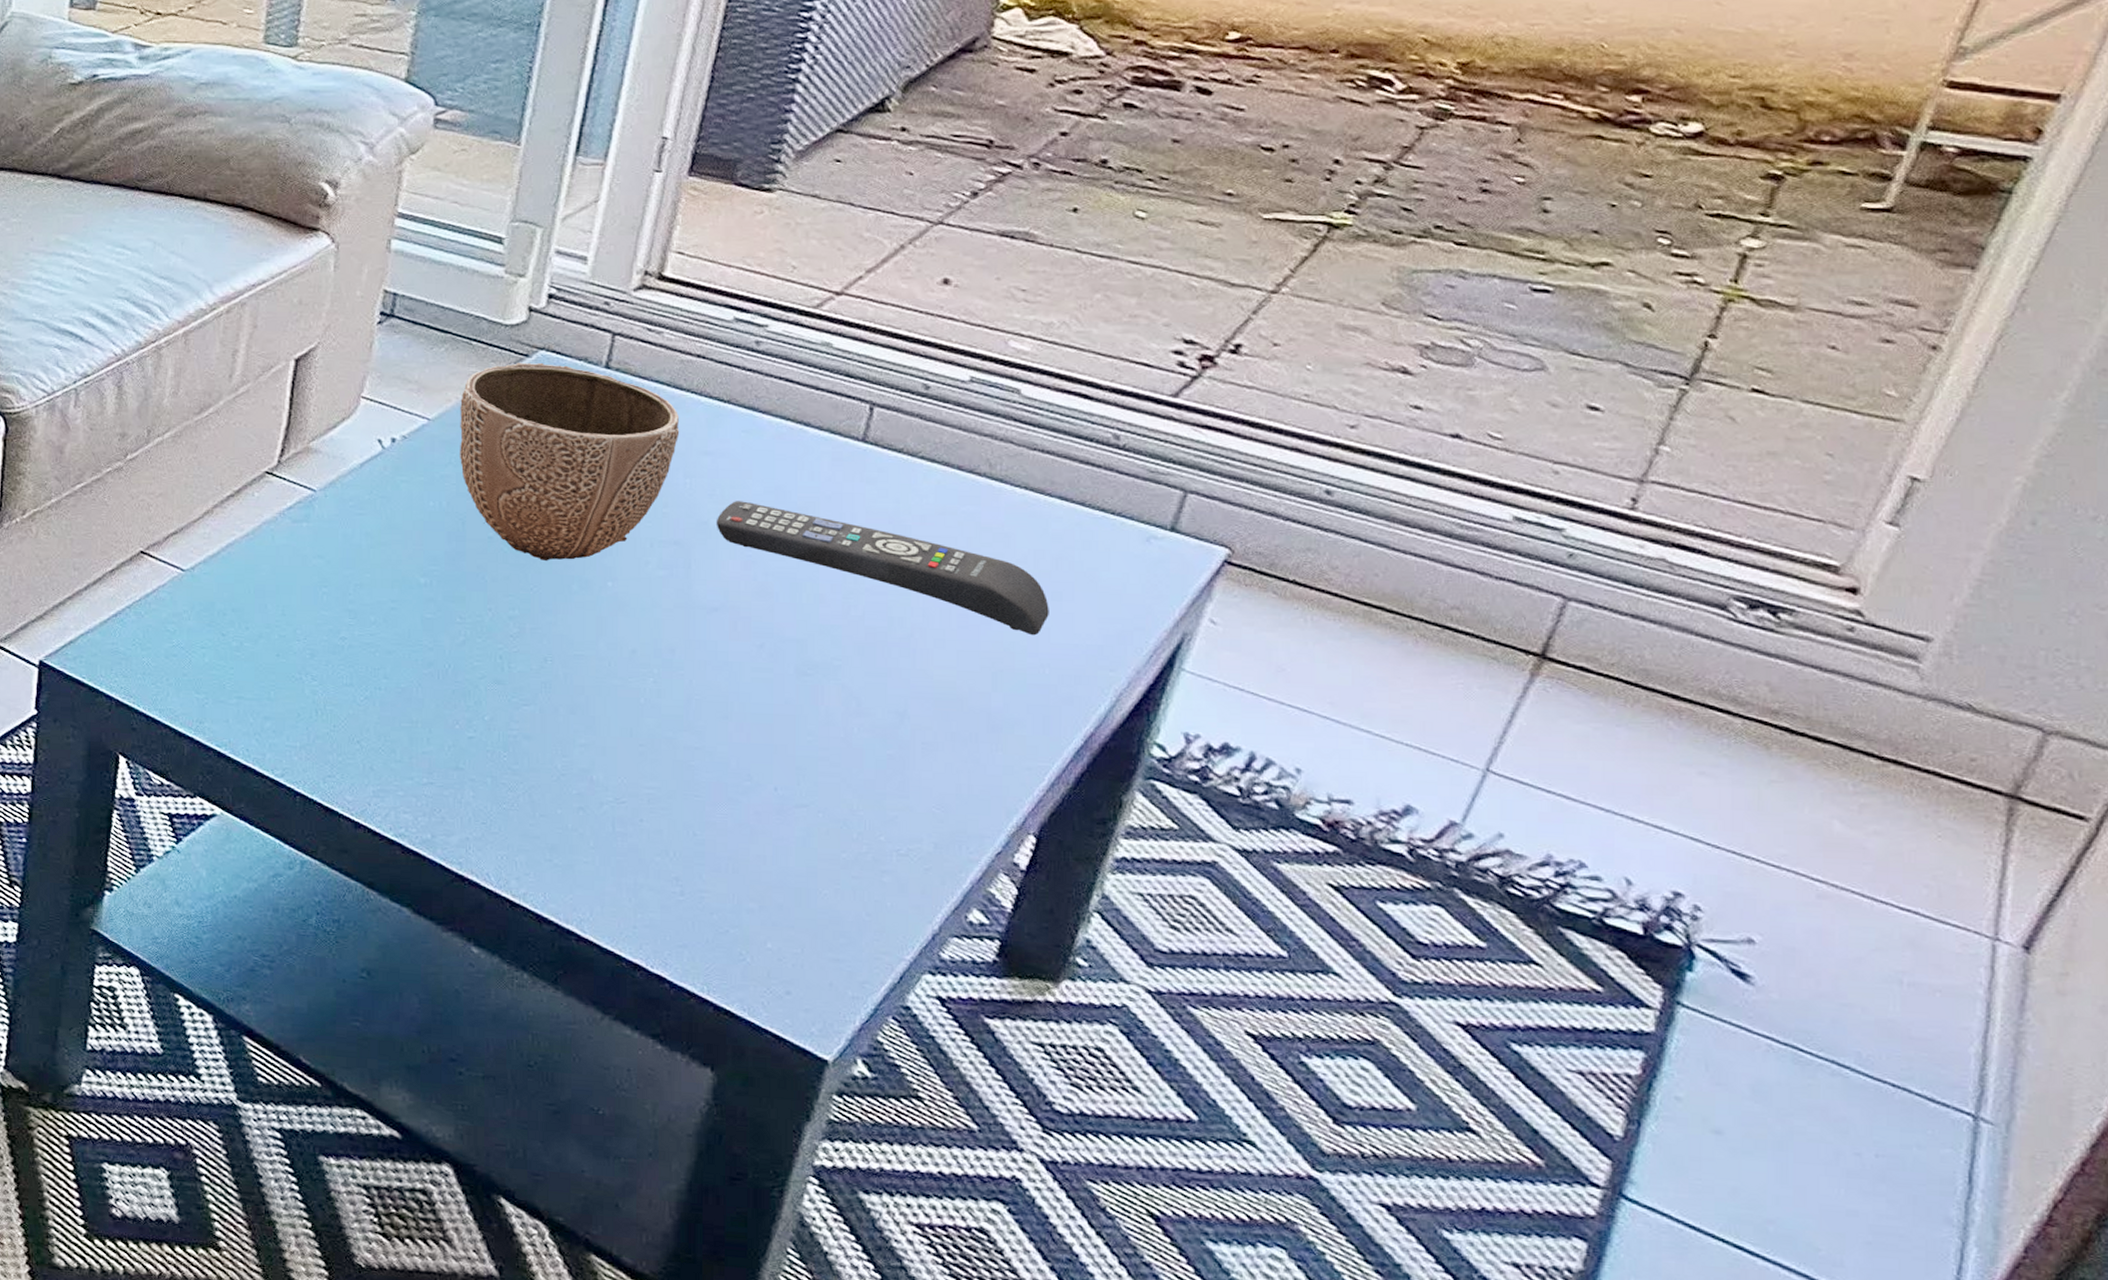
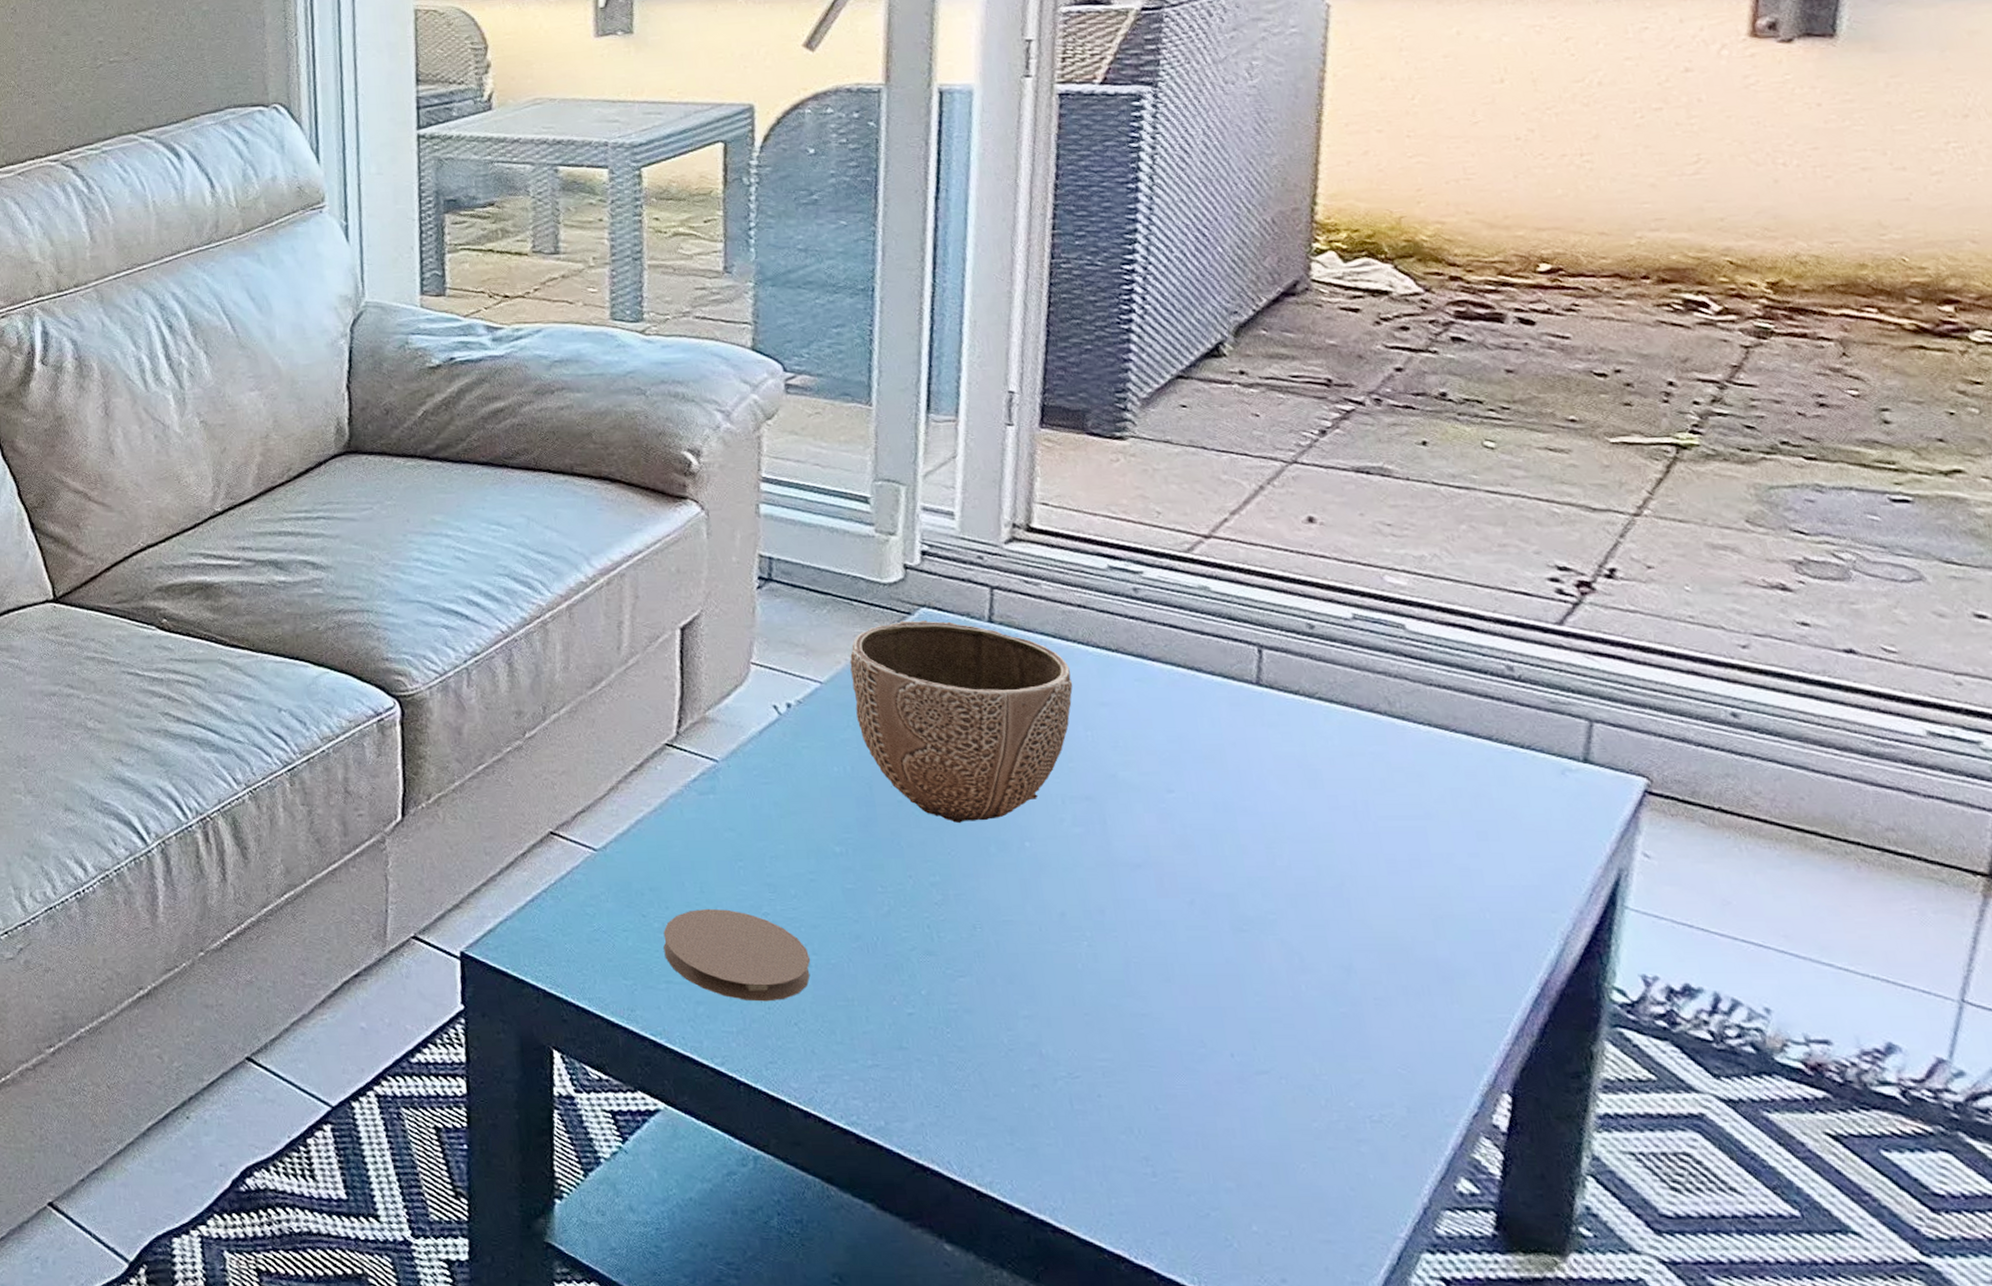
coaster: none [239,631,380,720] -> present [663,909,810,1002]
remote control: present [716,501,1049,636] -> none [1124,751,1479,879]

